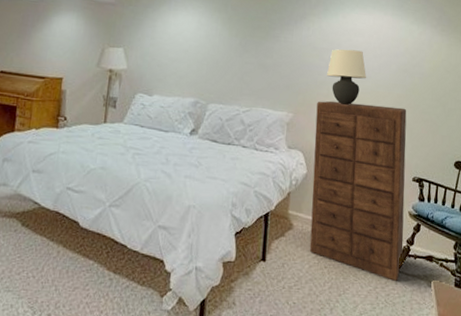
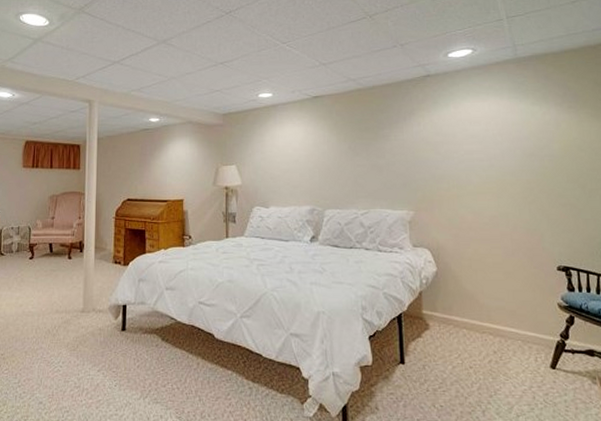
dresser: present [309,100,407,281] -> none [438,194,558,379]
table lamp: present [327,49,367,105] -> none [445,139,490,197]

